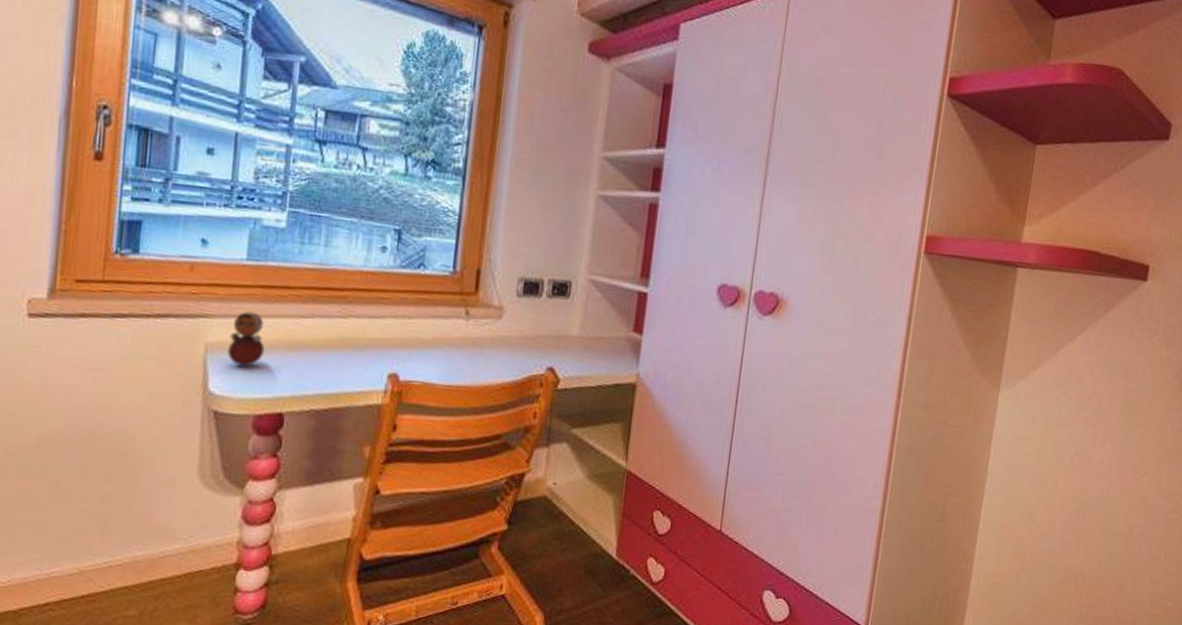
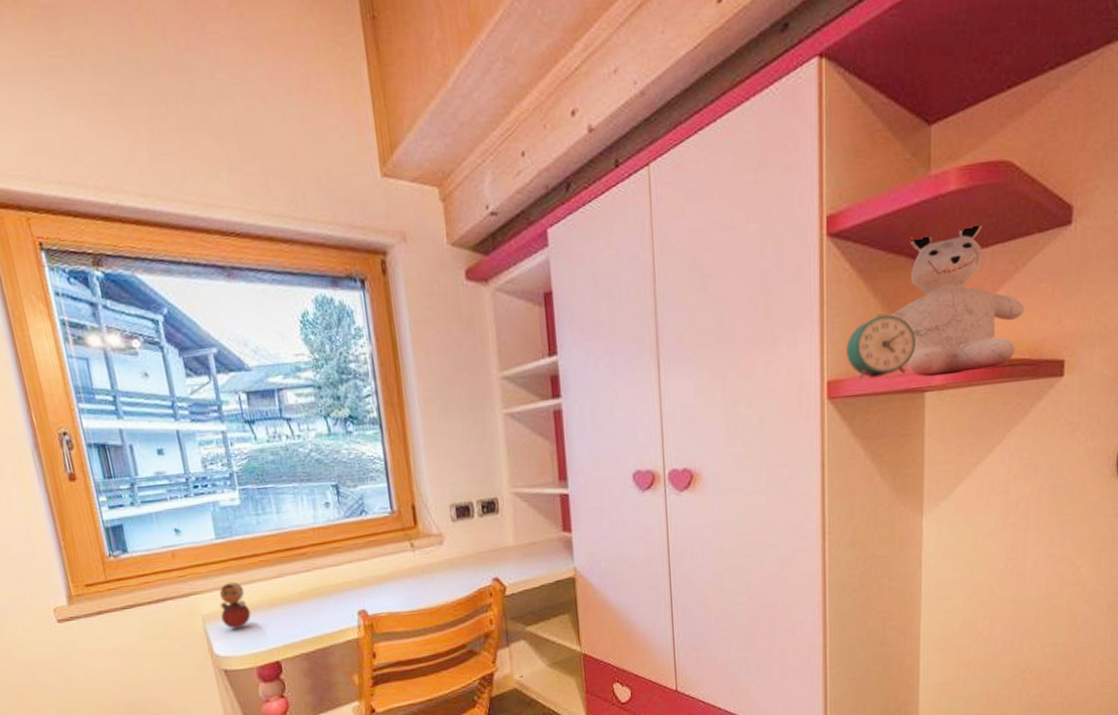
alarm clock: none [948,181,1016,245] -> present [846,313,916,379]
stuffed animal: none [995,116,1120,258] -> present [890,226,1025,377]

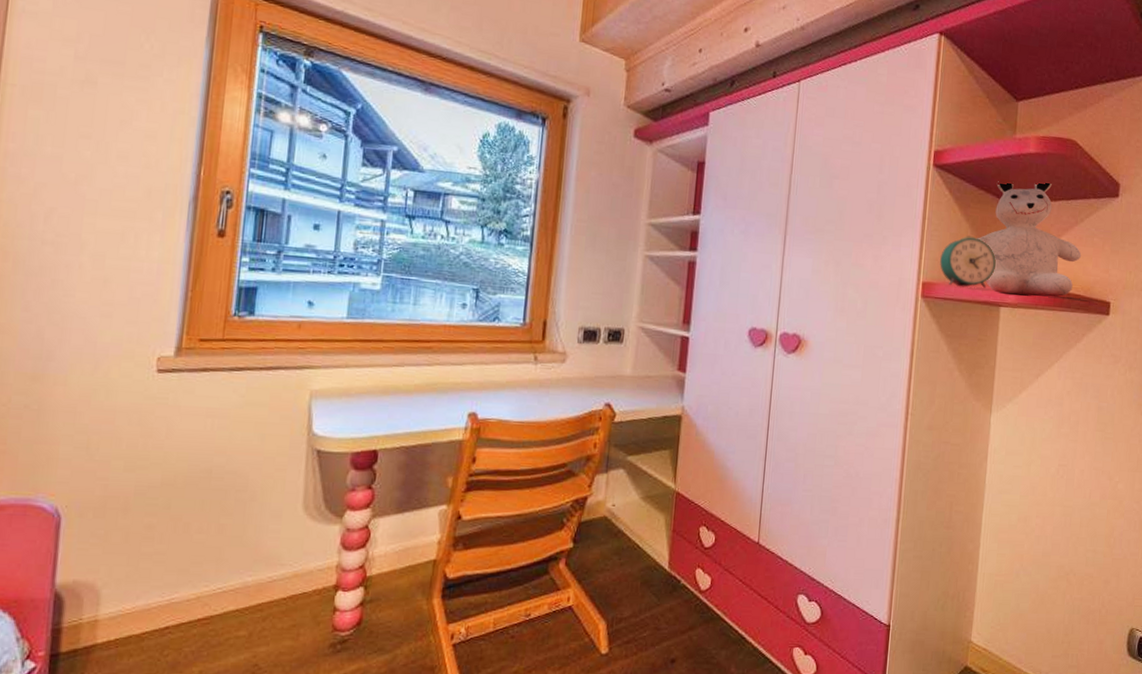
doll: present [219,581,252,629] -> none [330,362,362,410]

